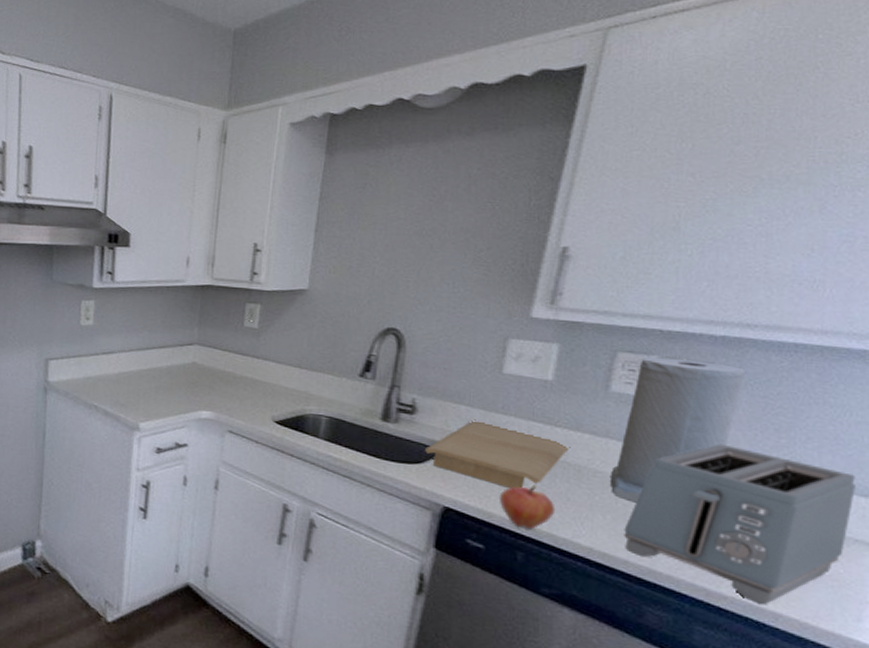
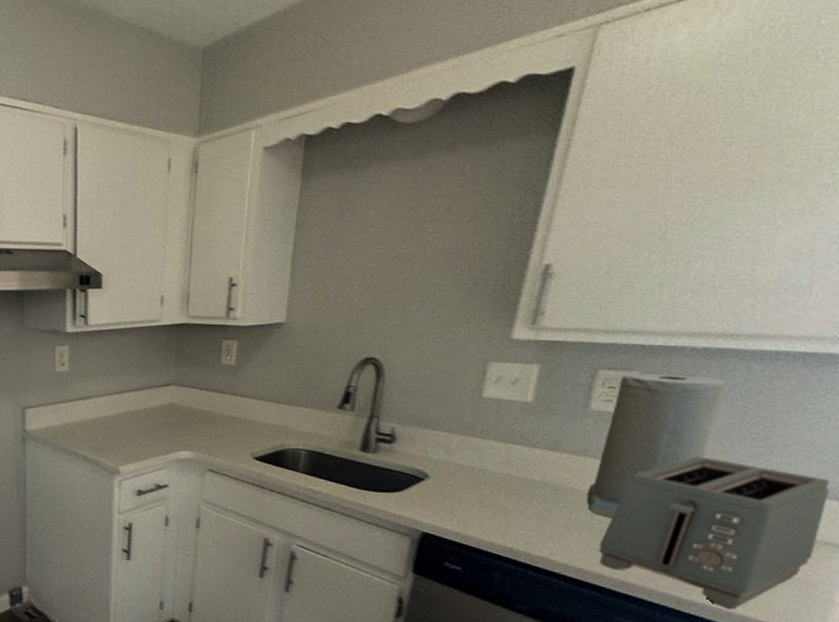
cutting board: present [425,419,571,490] -> none [404,445,549,512]
fruit: present [498,486,556,530] -> none [476,507,533,550]

